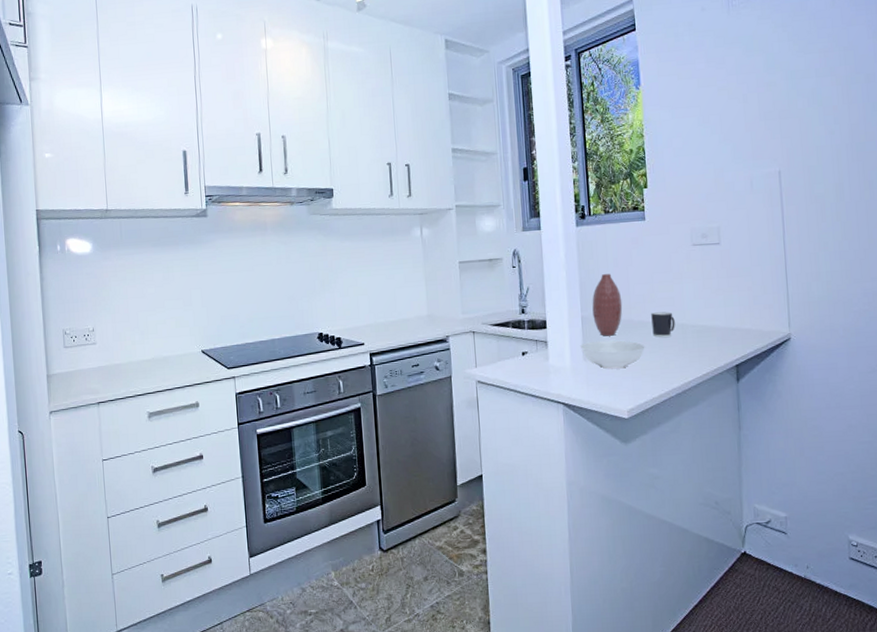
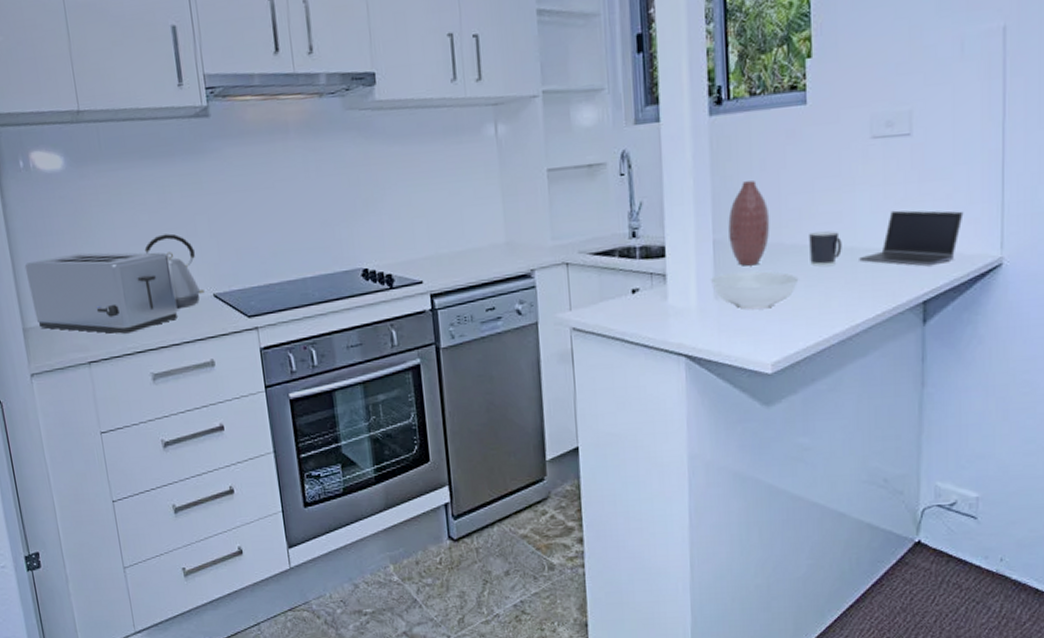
toaster: none [53,316,172,381] -> present [24,252,178,334]
kettle: none [150,303,195,362] -> present [144,233,206,310]
laptop computer: none [688,297,761,339] -> present [859,210,964,267]

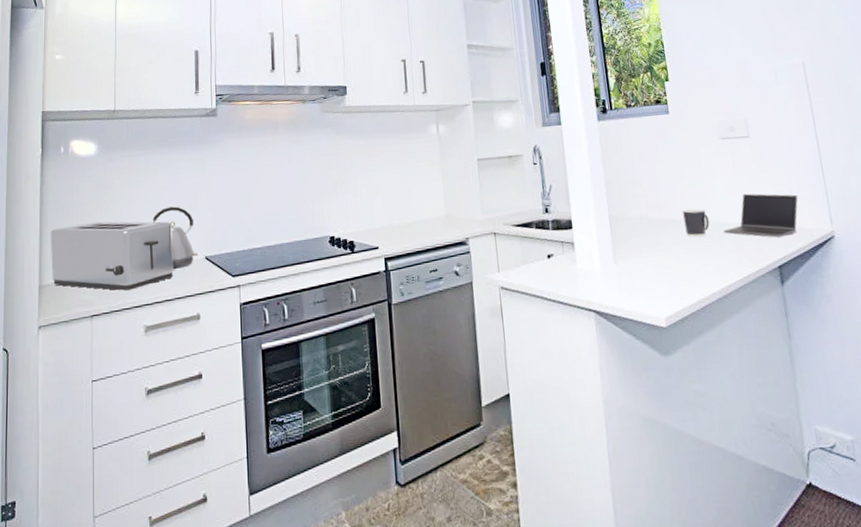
bowl: present [710,271,799,310] -> none [609,240,679,273]
vase: present [728,181,770,266] -> none [619,170,653,236]

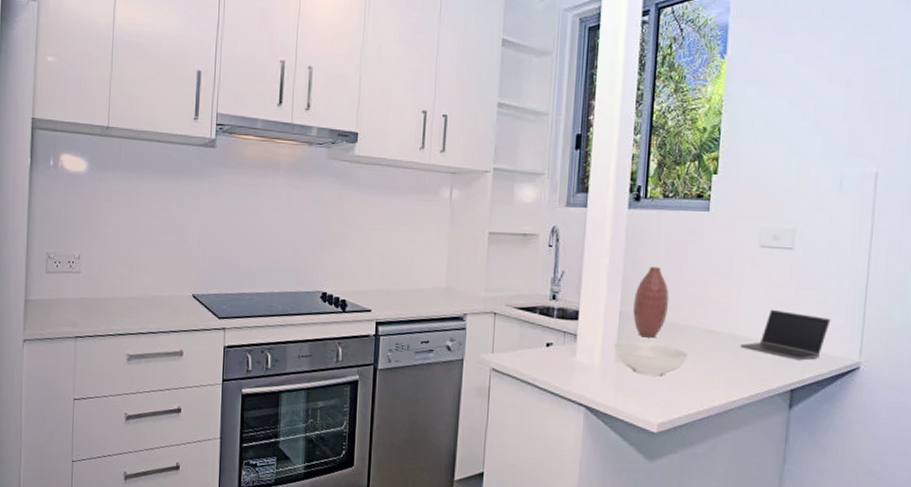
toaster: present [50,221,174,291] -> none [37,243,160,317]
kettle: present [152,206,199,270] -> none [141,238,186,304]
bowl: none [609,240,679,273] -> present [613,341,688,376]
vase: none [619,170,653,236] -> present [633,267,670,338]
mug: present [681,209,710,237] -> none [699,317,727,347]

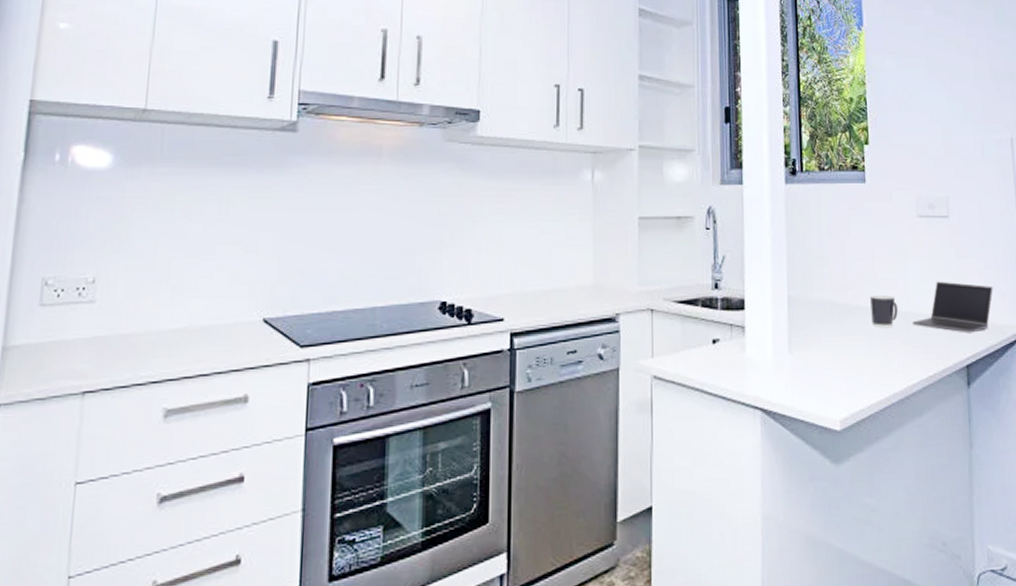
bowl: present [613,341,688,376] -> none [784,328,863,366]
vase: present [633,267,670,338] -> none [801,245,838,323]
mug: none [699,317,727,347] -> present [869,295,898,327]

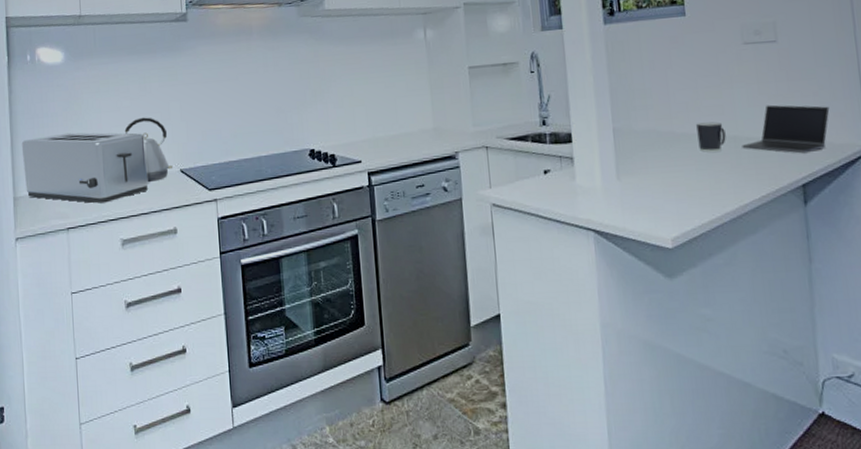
toaster: none [24,261,217,359] -> present [21,132,149,204]
kettle: none [189,248,254,334] -> present [124,117,174,183]

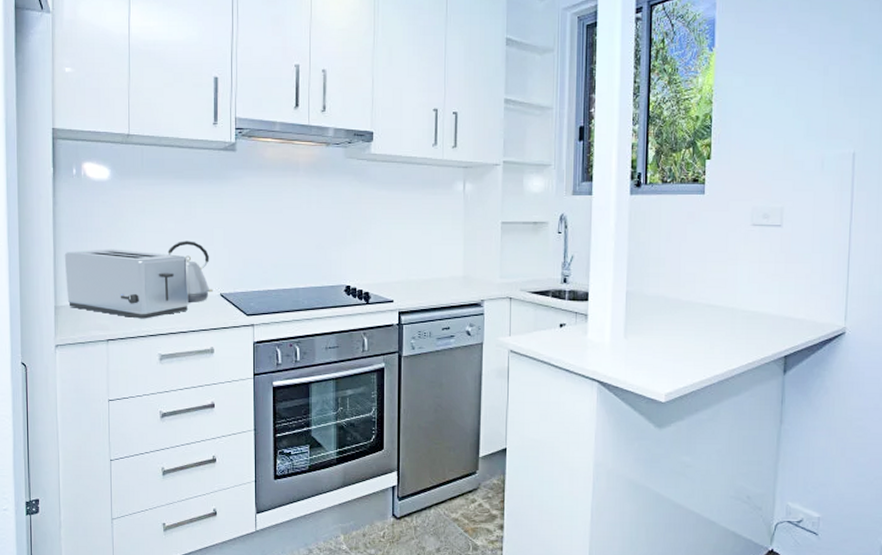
mug: present [695,122,726,152] -> none [699,293,725,320]
laptop computer: present [742,104,830,154] -> none [737,282,818,329]

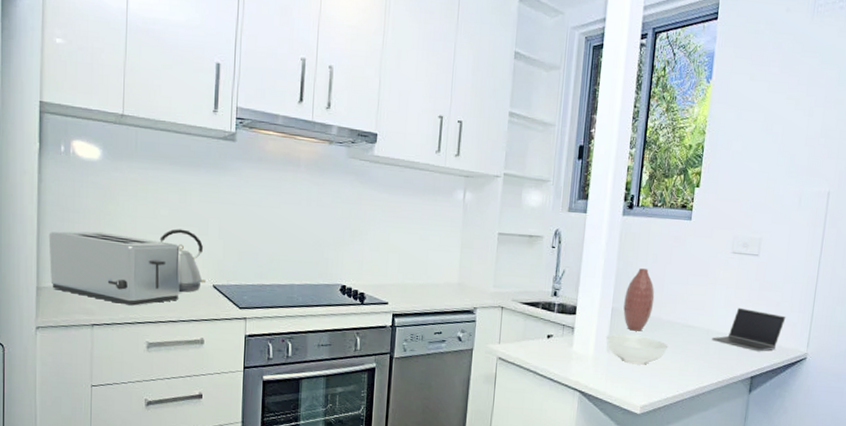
bowl: none [621,318,691,350] -> present [605,333,669,365]
vase: none [639,248,671,314] -> present [623,268,655,331]
laptop computer: none [737,282,818,329] -> present [712,307,786,352]

